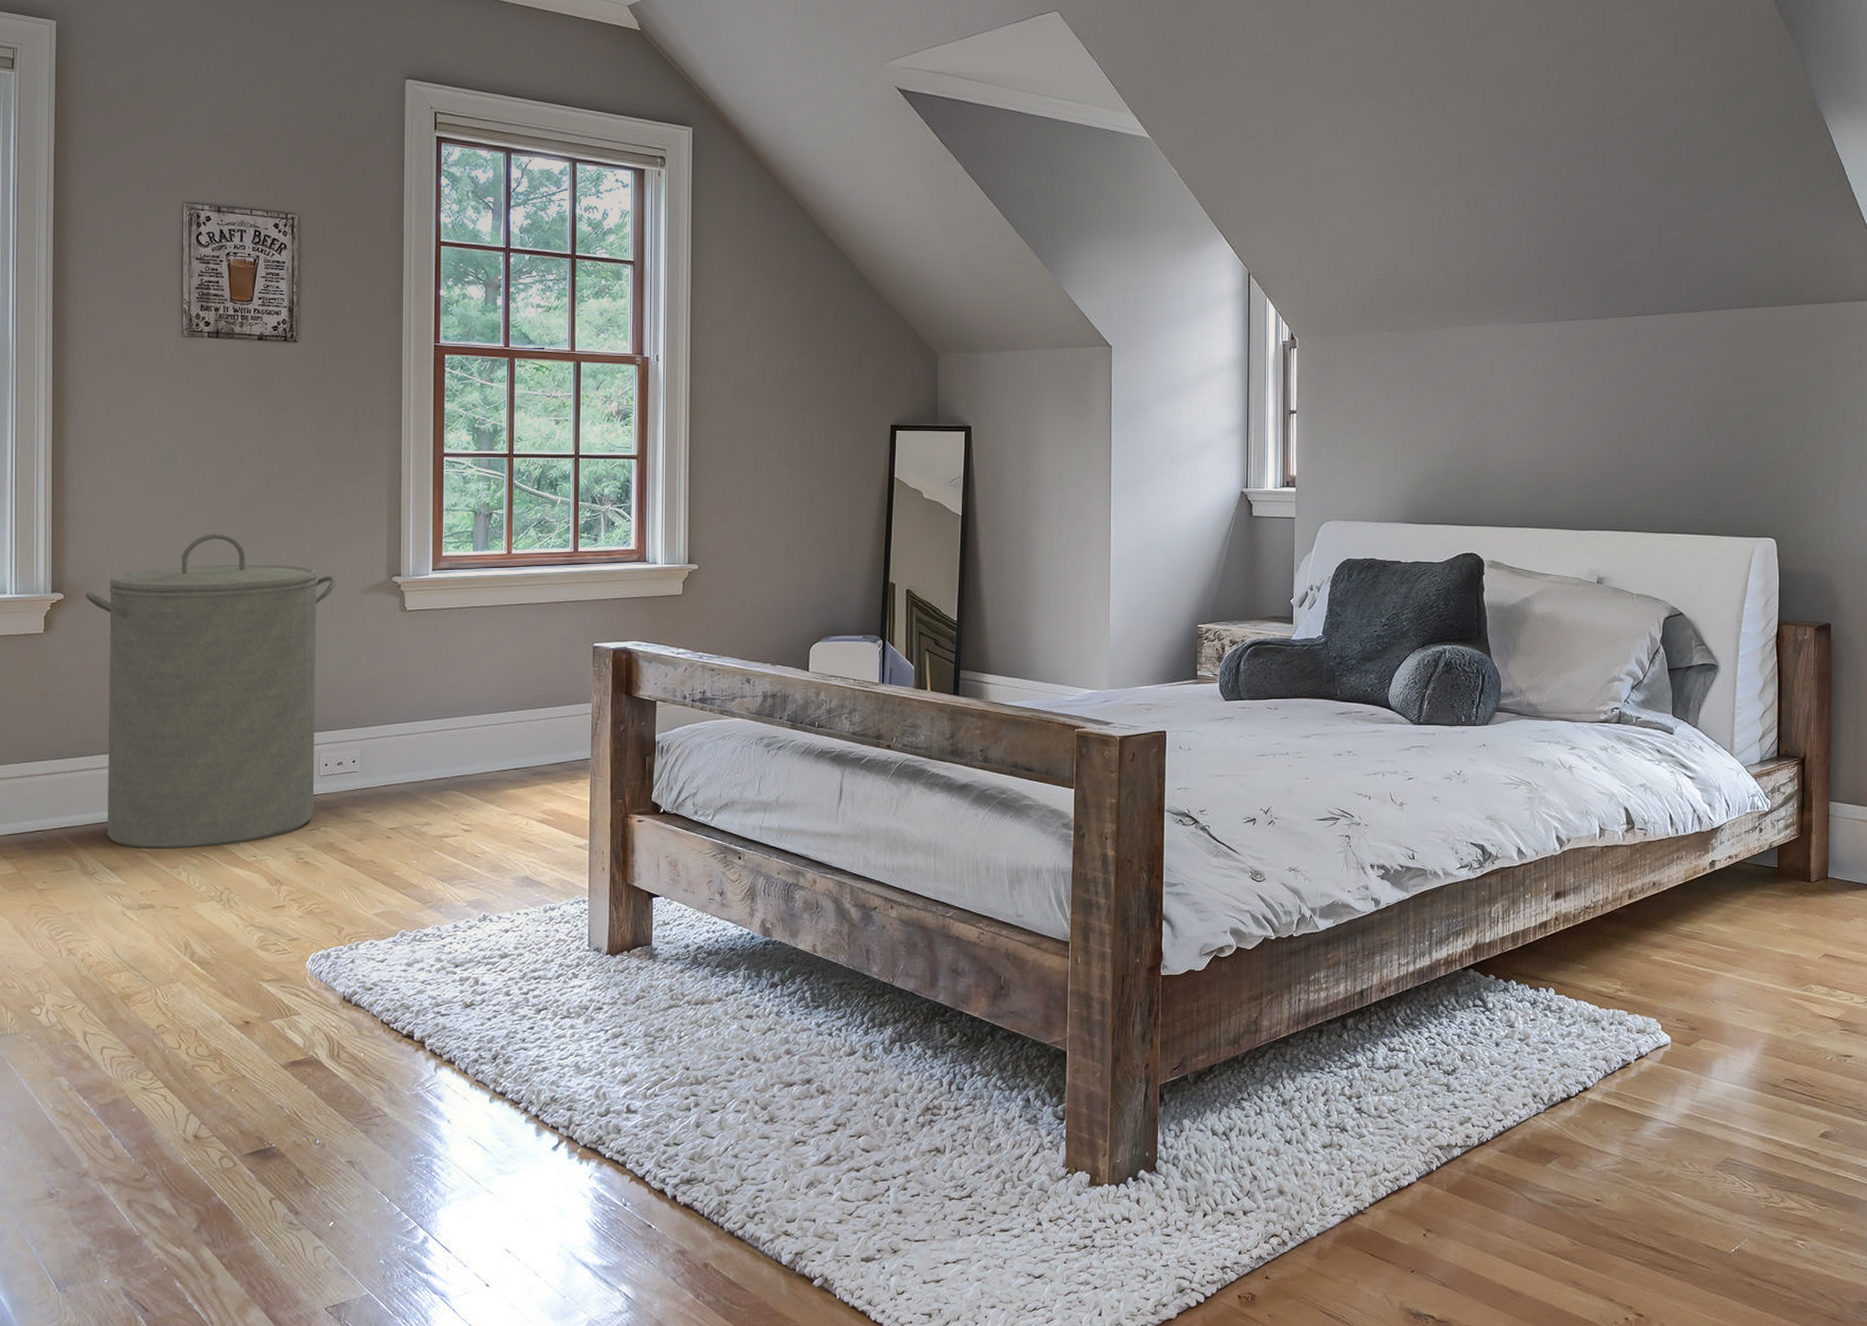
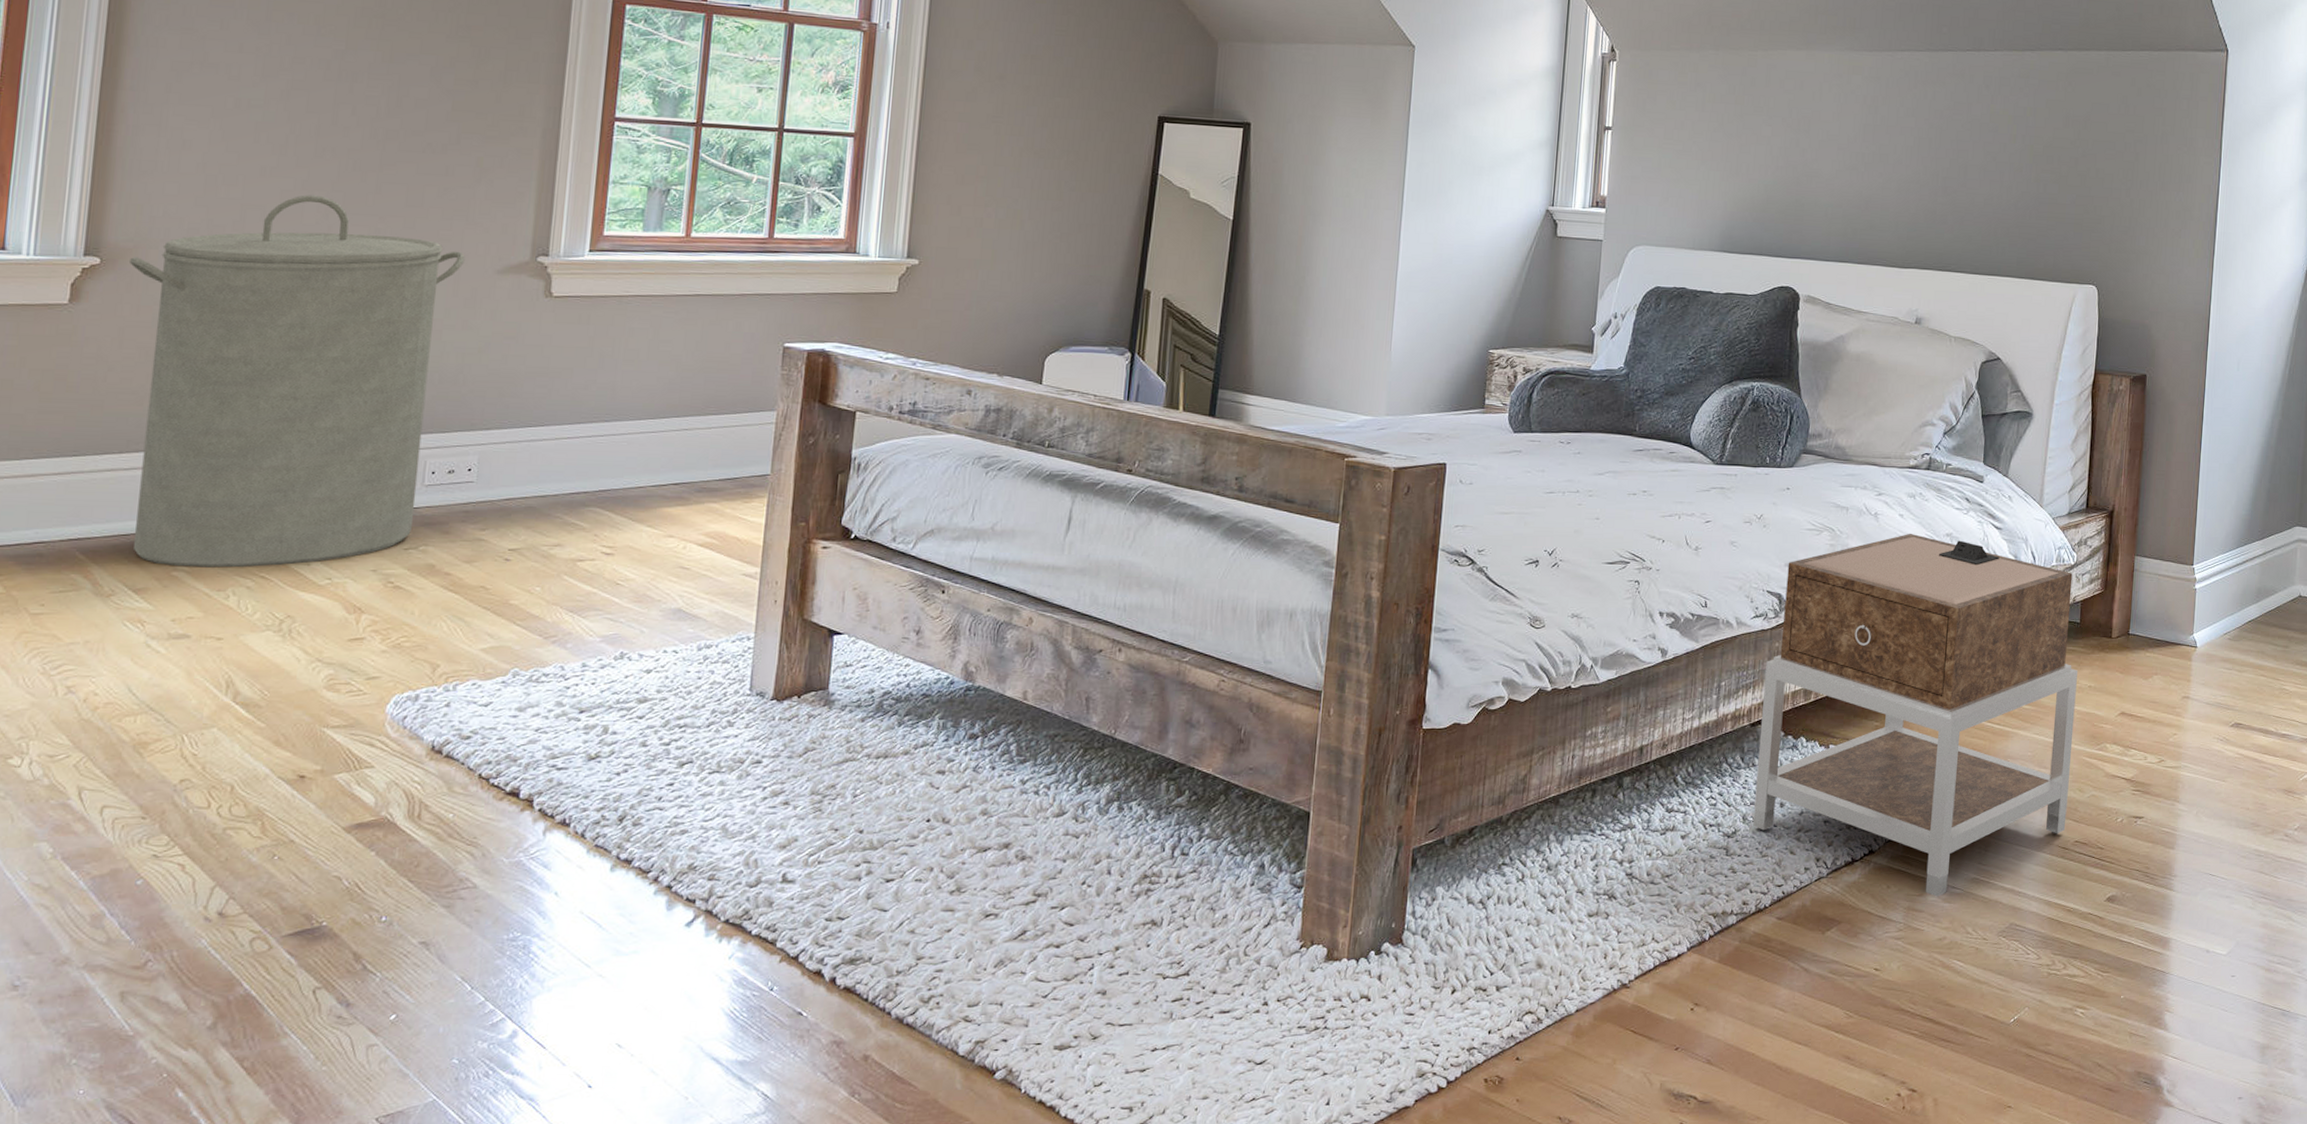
nightstand: none [1471,784,1778,1132] -> present [1753,533,2078,897]

